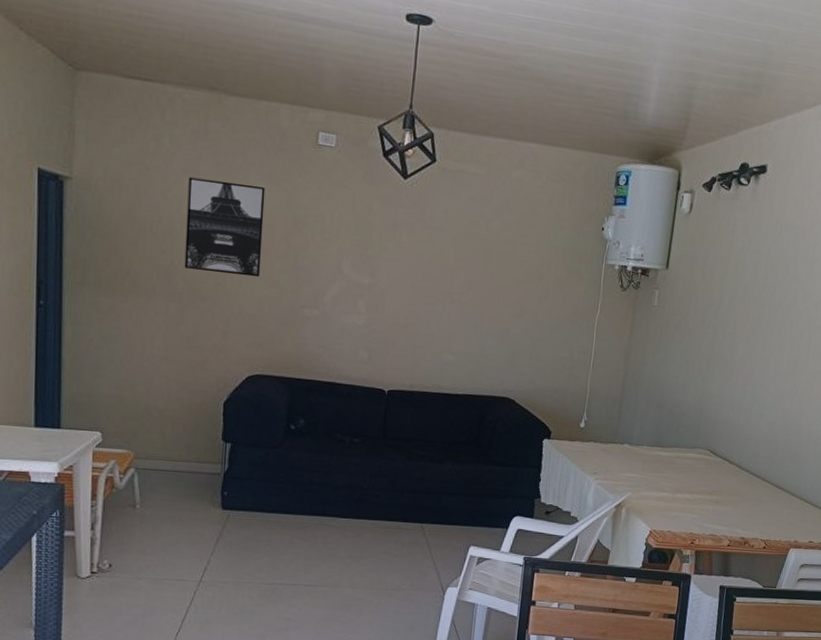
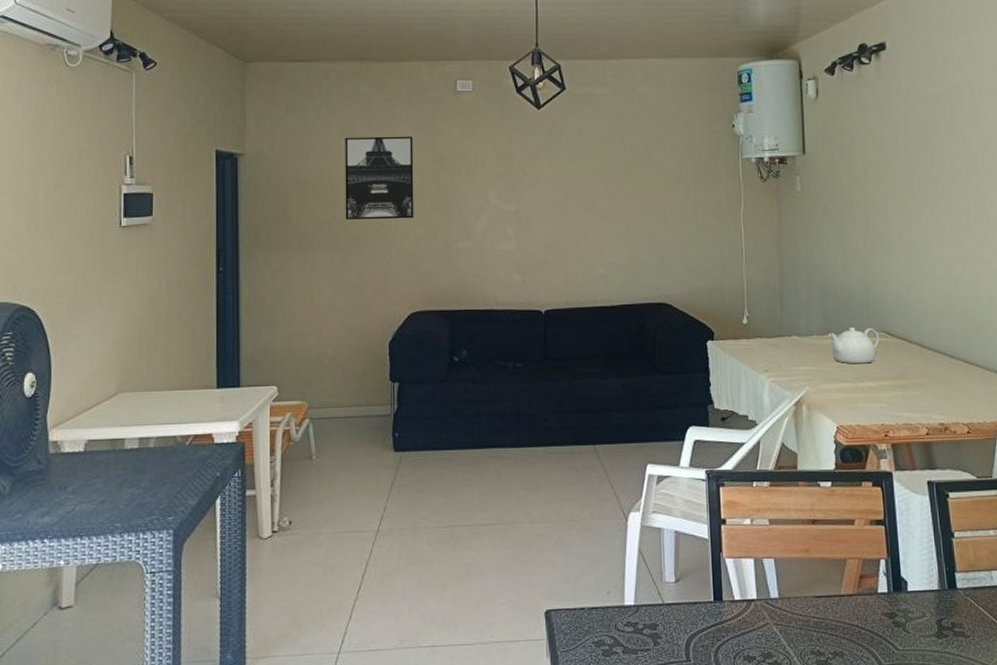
teapot: none [657,442,704,477] -> present [827,327,879,364]

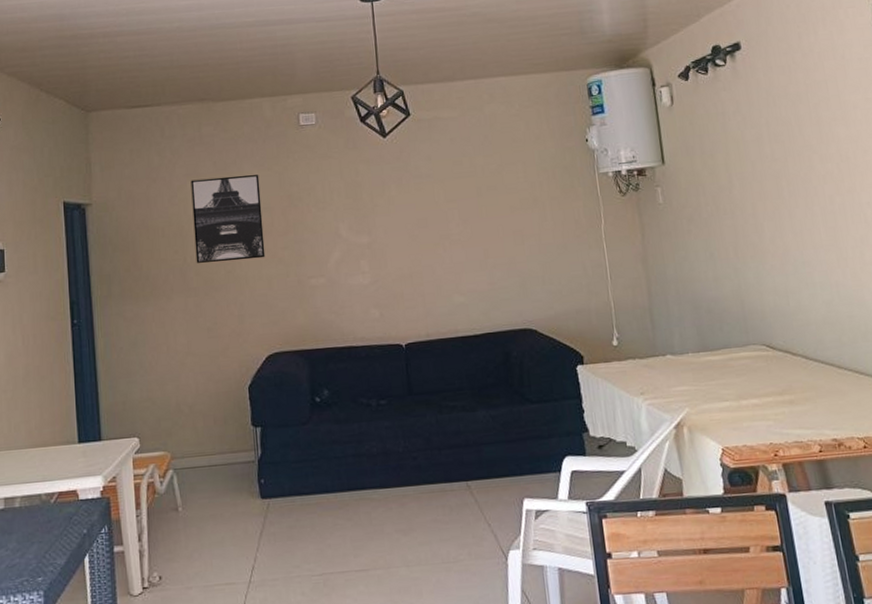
teapot: present [827,327,879,364] -> none [704,341,760,381]

